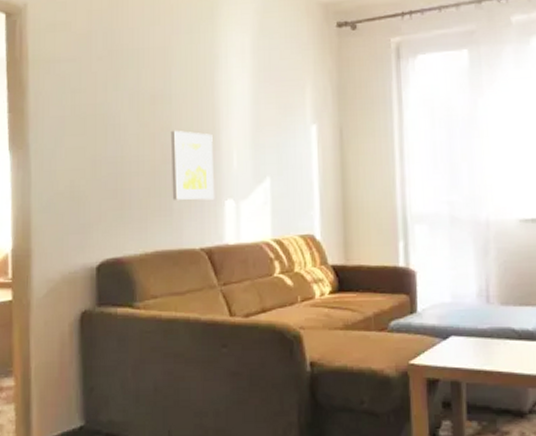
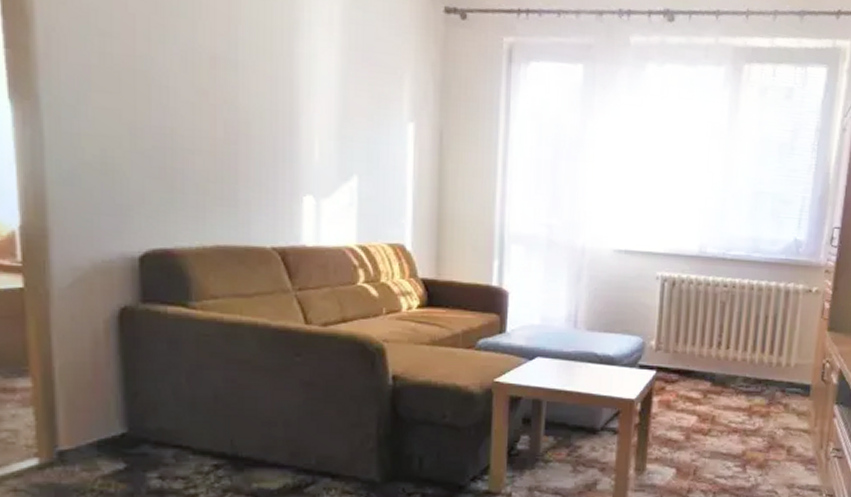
wall art: present [170,130,215,201] -> none [236,104,291,194]

